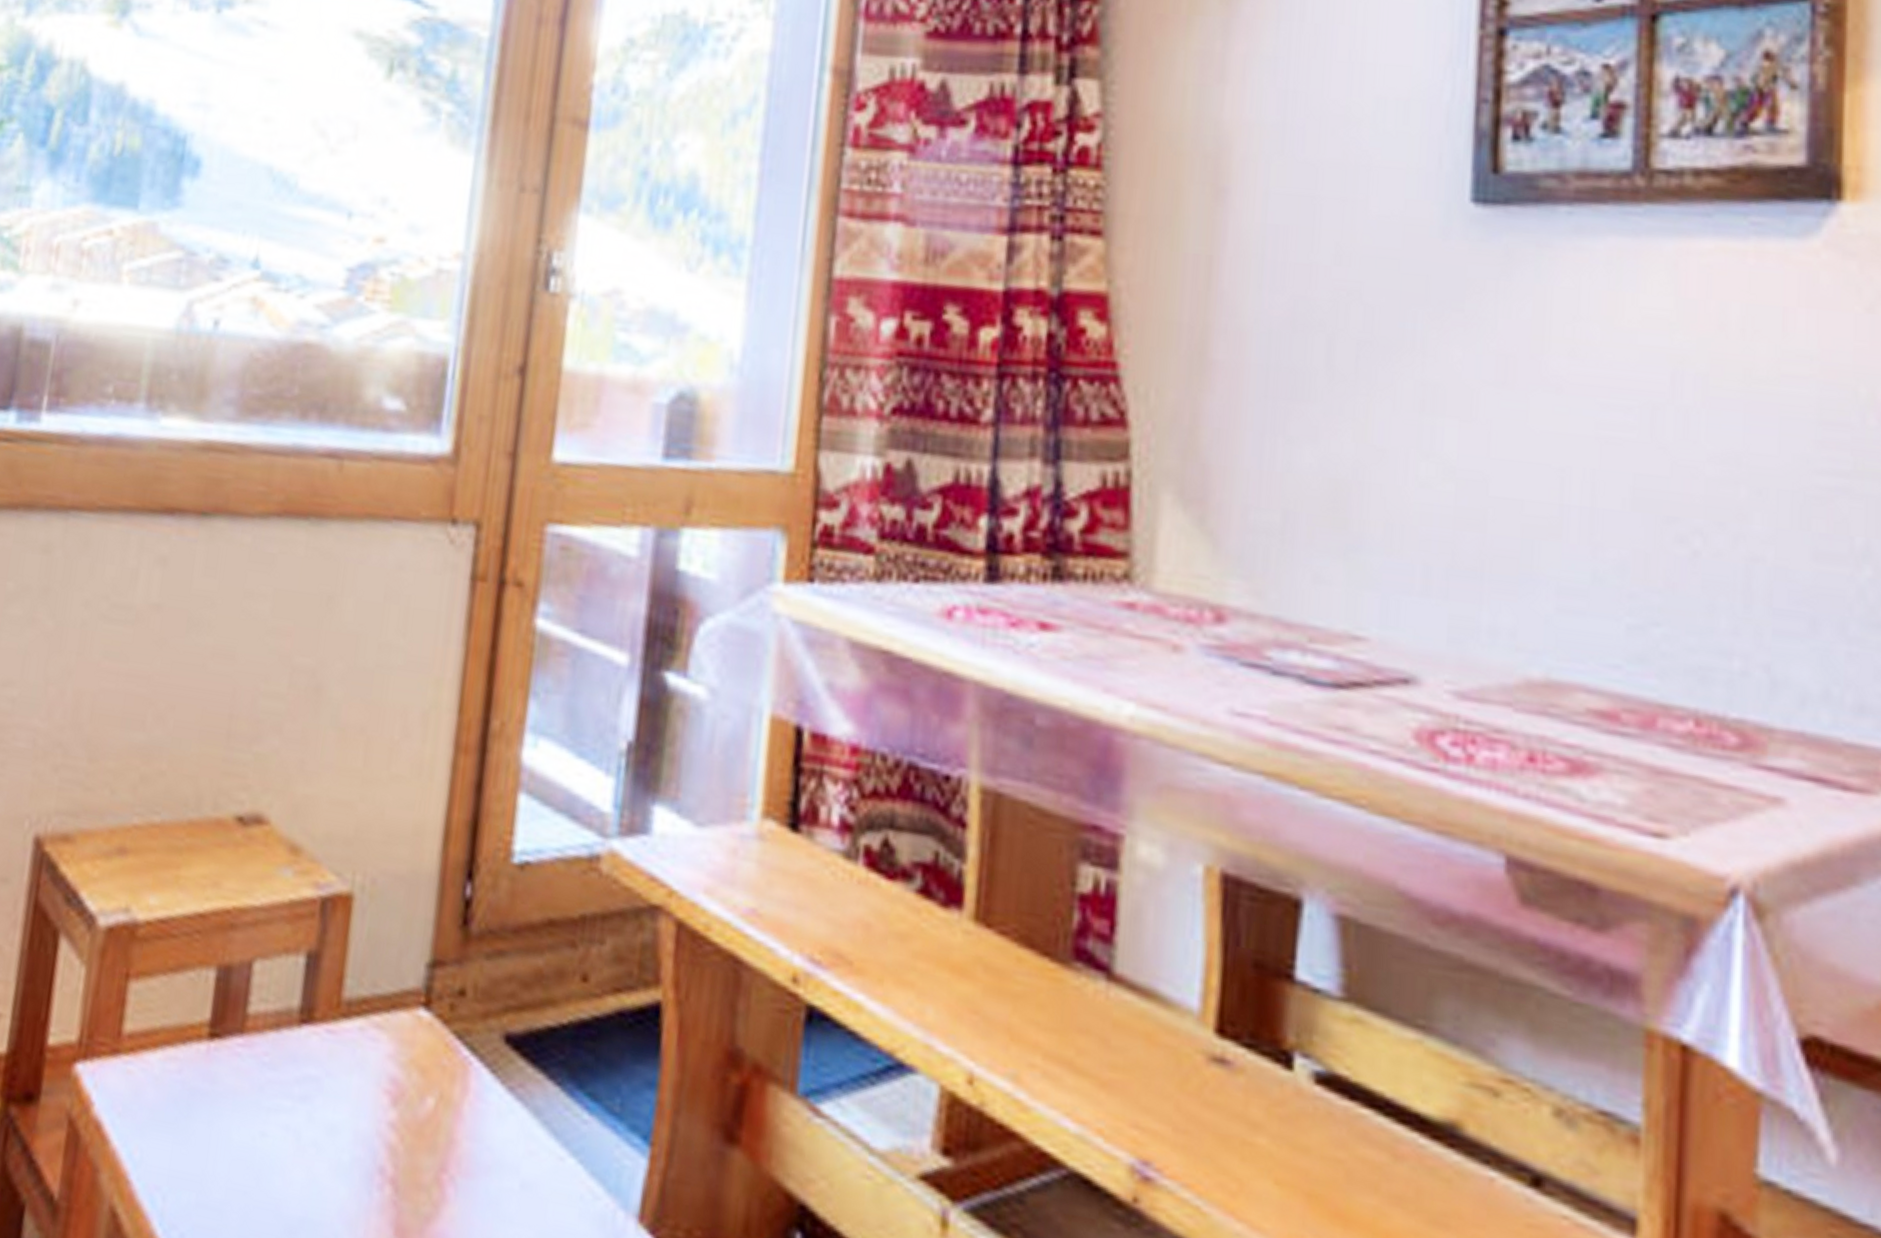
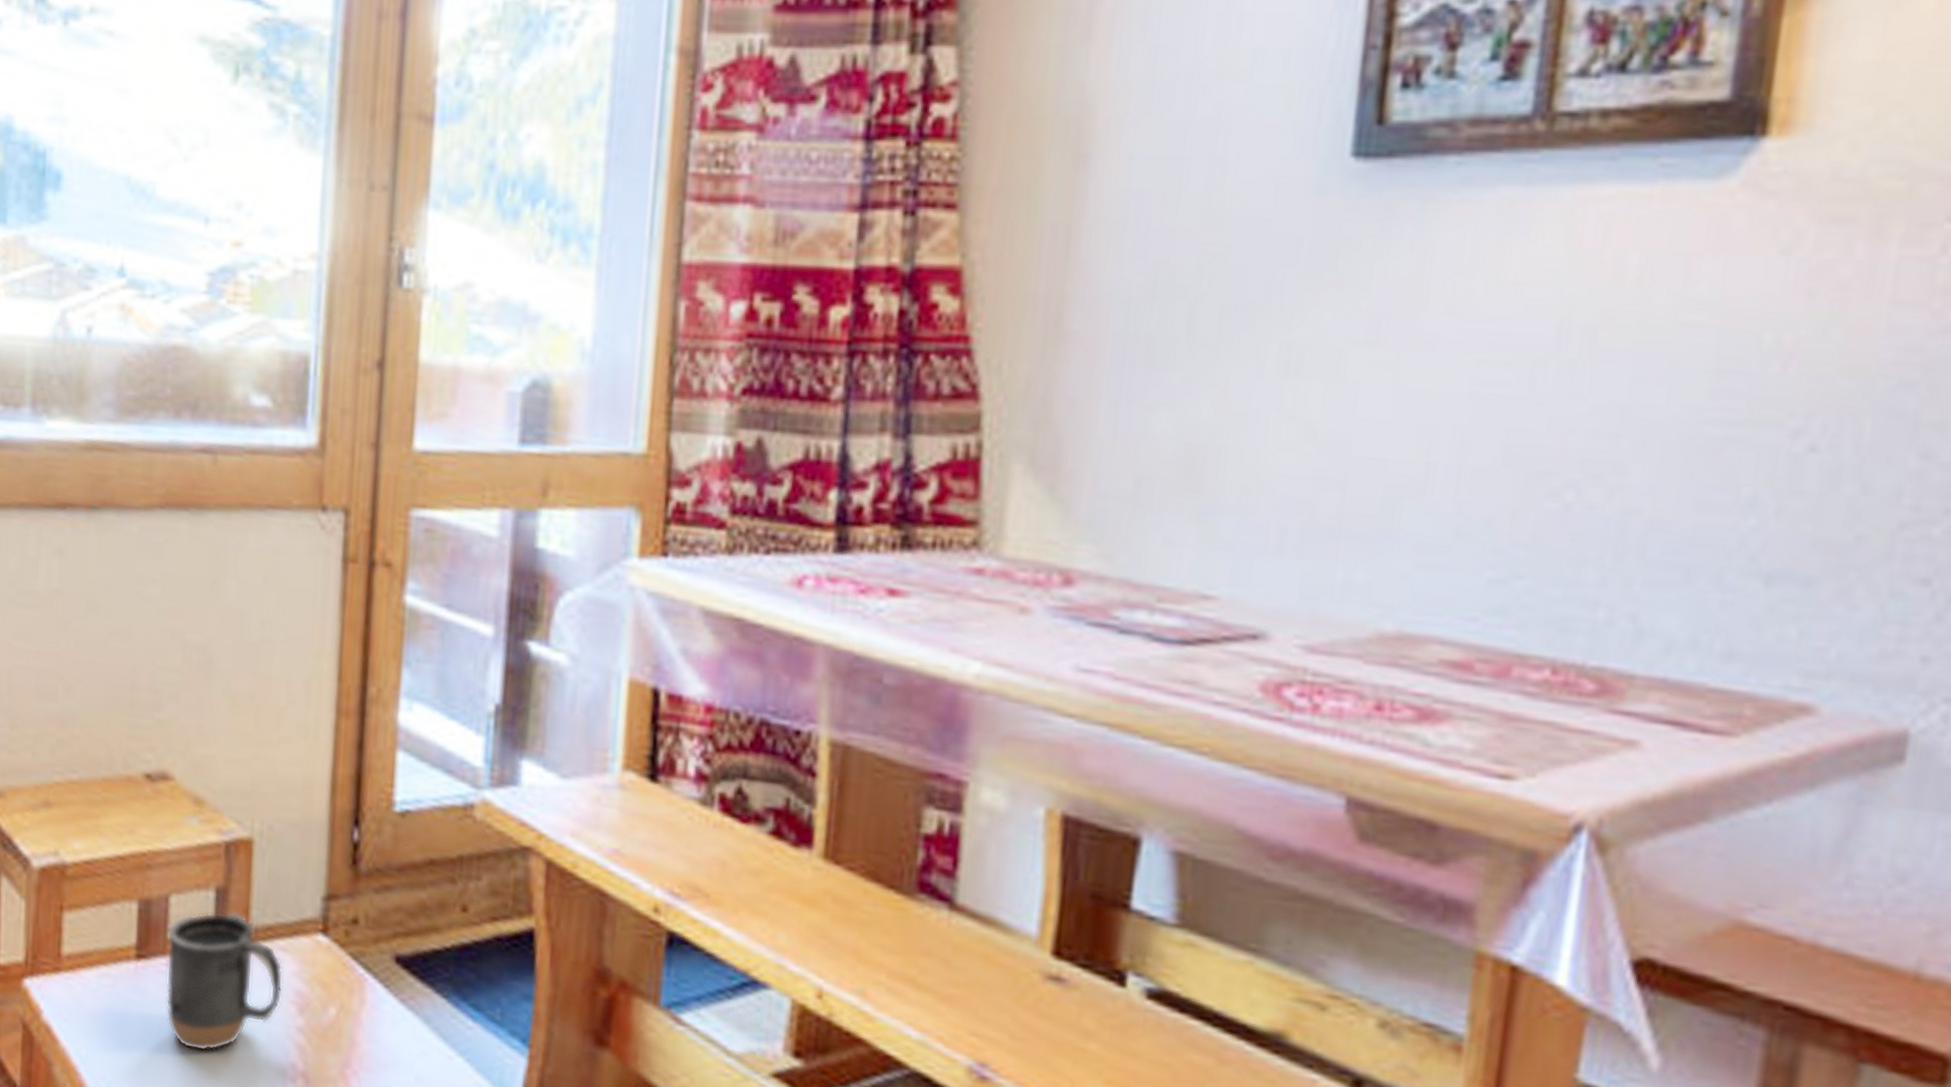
mug: none [238,980,377,1153] -> present [166,911,284,1052]

